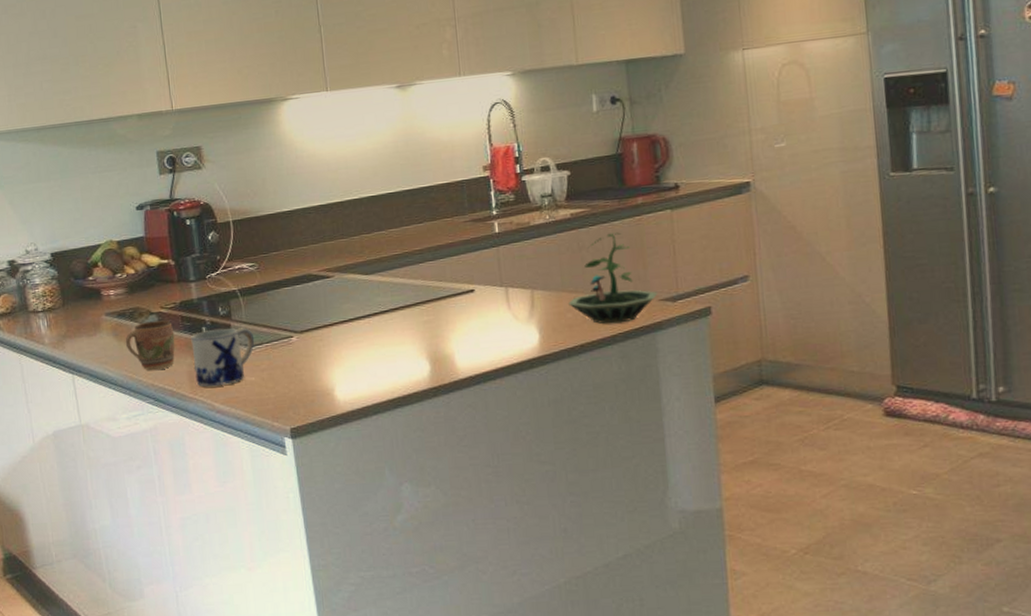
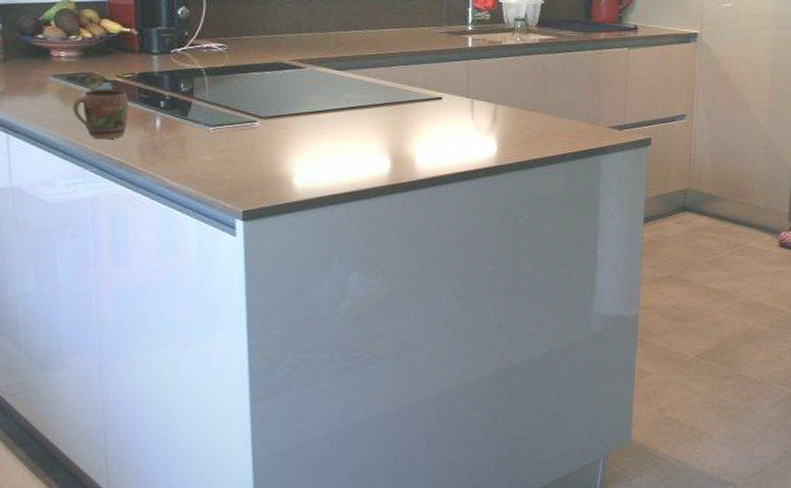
mug: present [191,328,255,387] -> none [146,104,216,162]
terrarium: present [568,232,658,324] -> none [527,61,608,144]

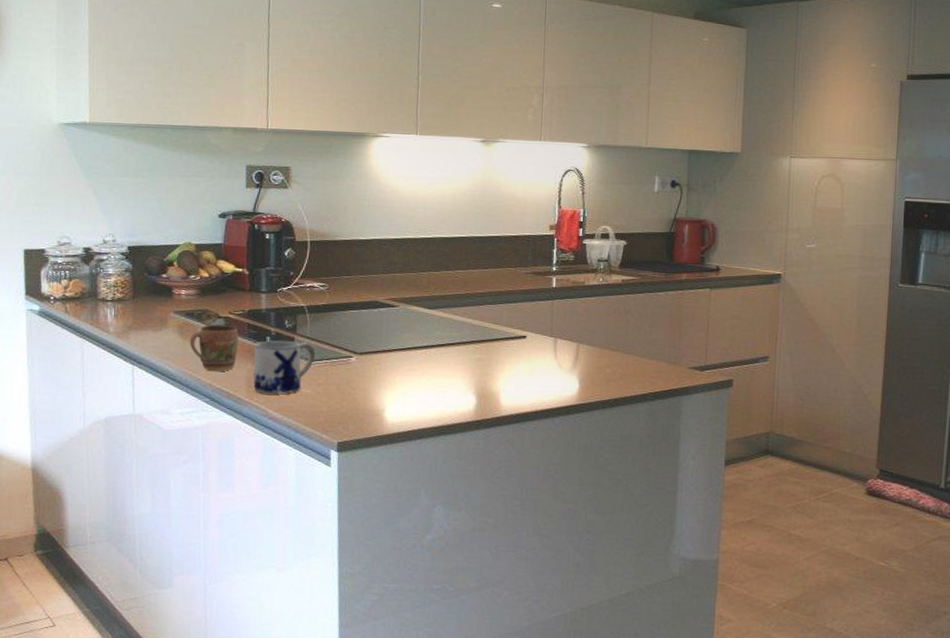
mug: none [146,104,216,162] -> present [253,340,316,394]

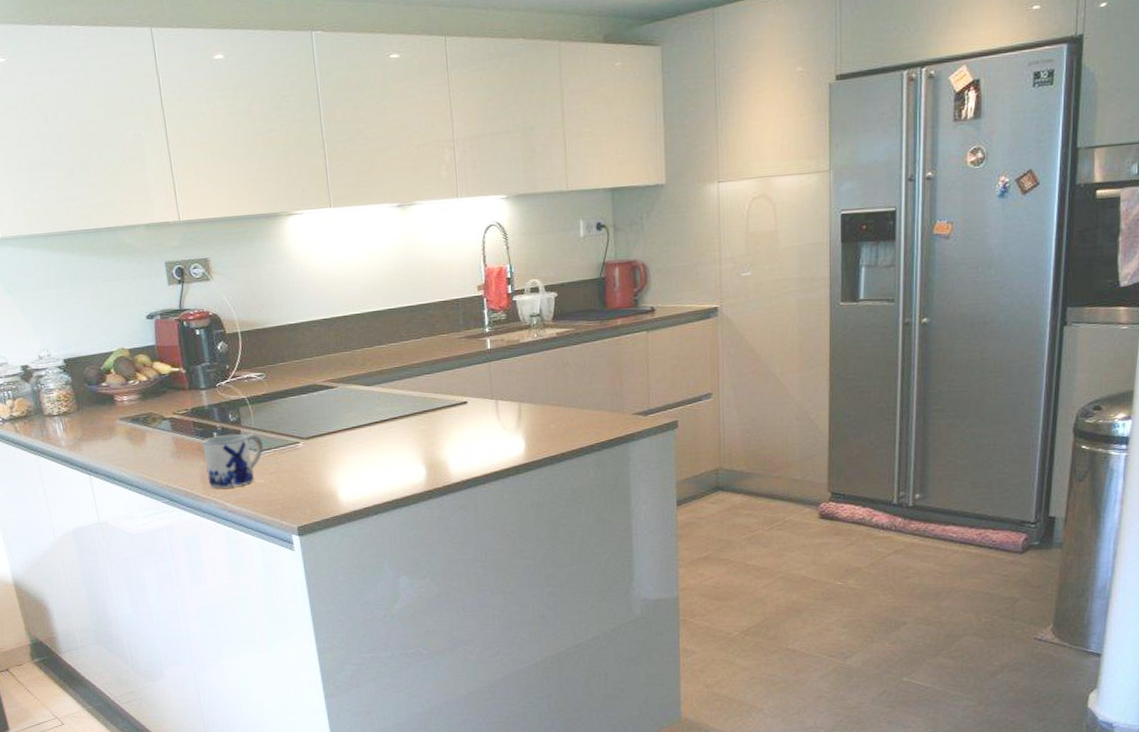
mug: present [189,324,239,372] -> none [140,425,188,473]

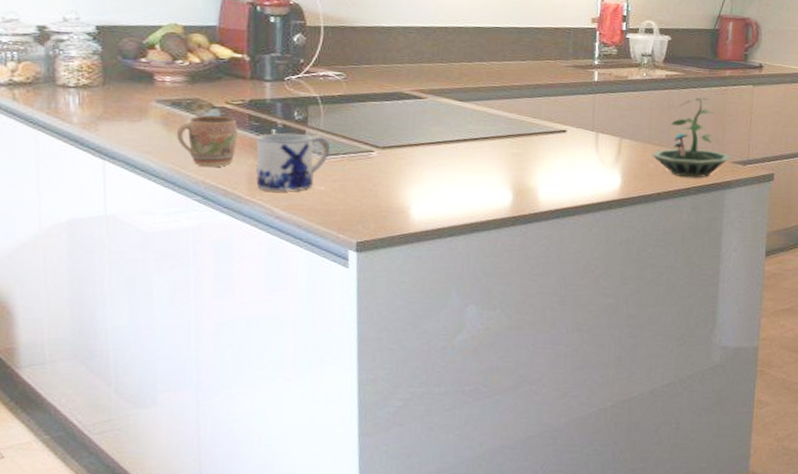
mug: none [140,425,188,473] -> present [176,115,238,168]
terrarium: none [552,351,632,435] -> present [652,97,732,178]

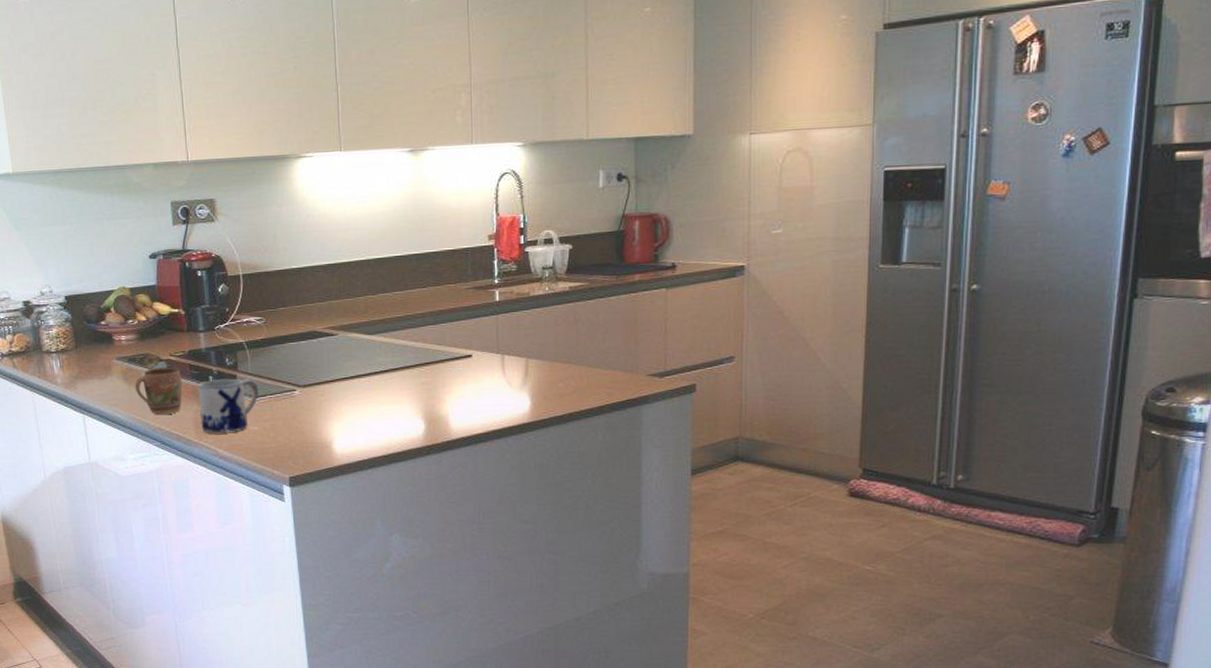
terrarium: present [652,97,732,178] -> none [561,307,647,395]

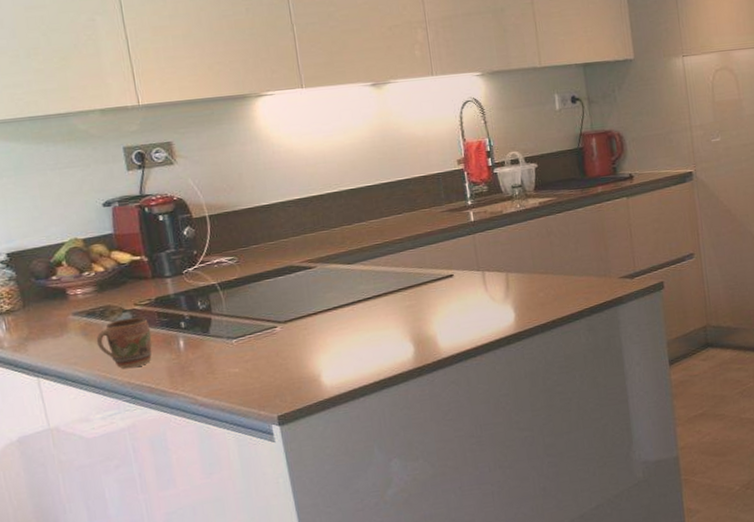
mug: present [198,378,259,434] -> none [169,320,238,382]

